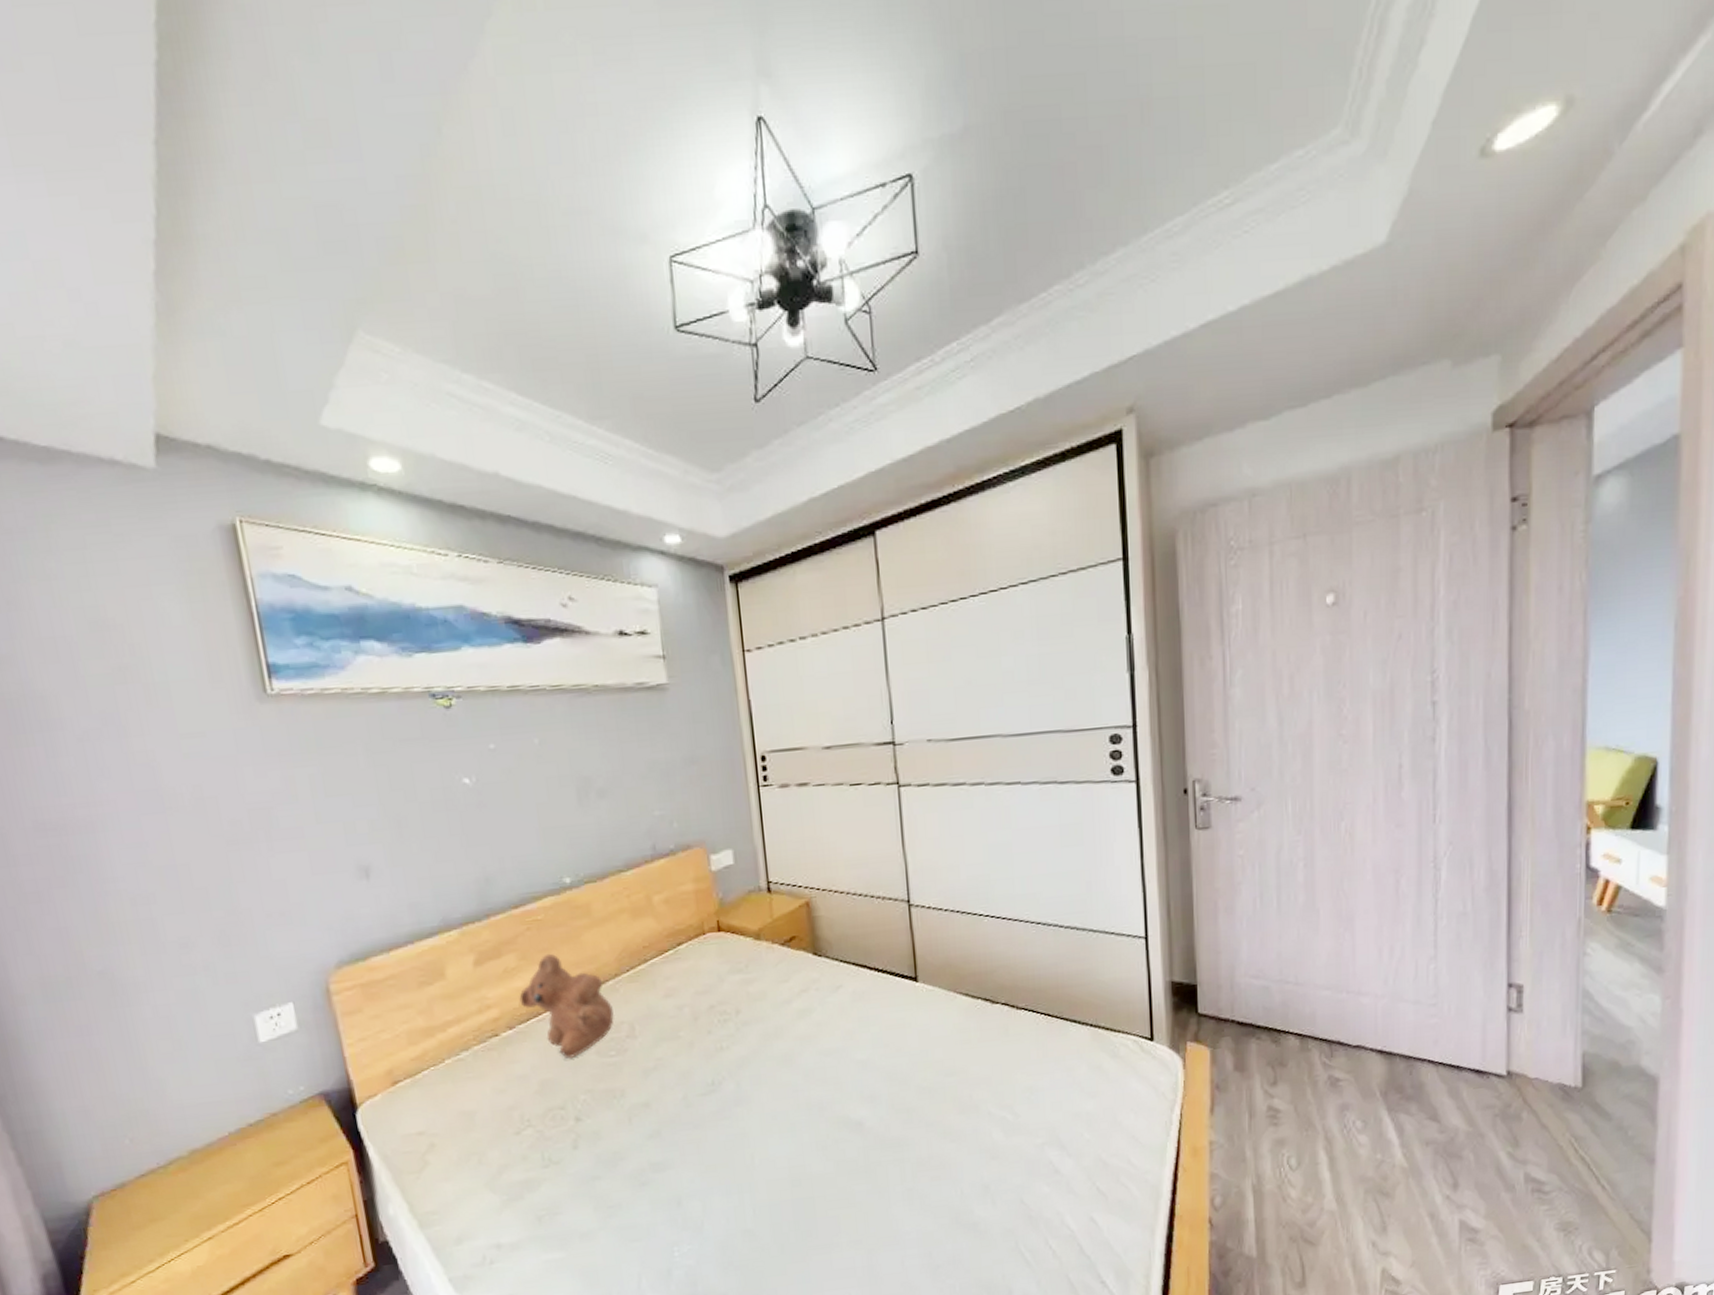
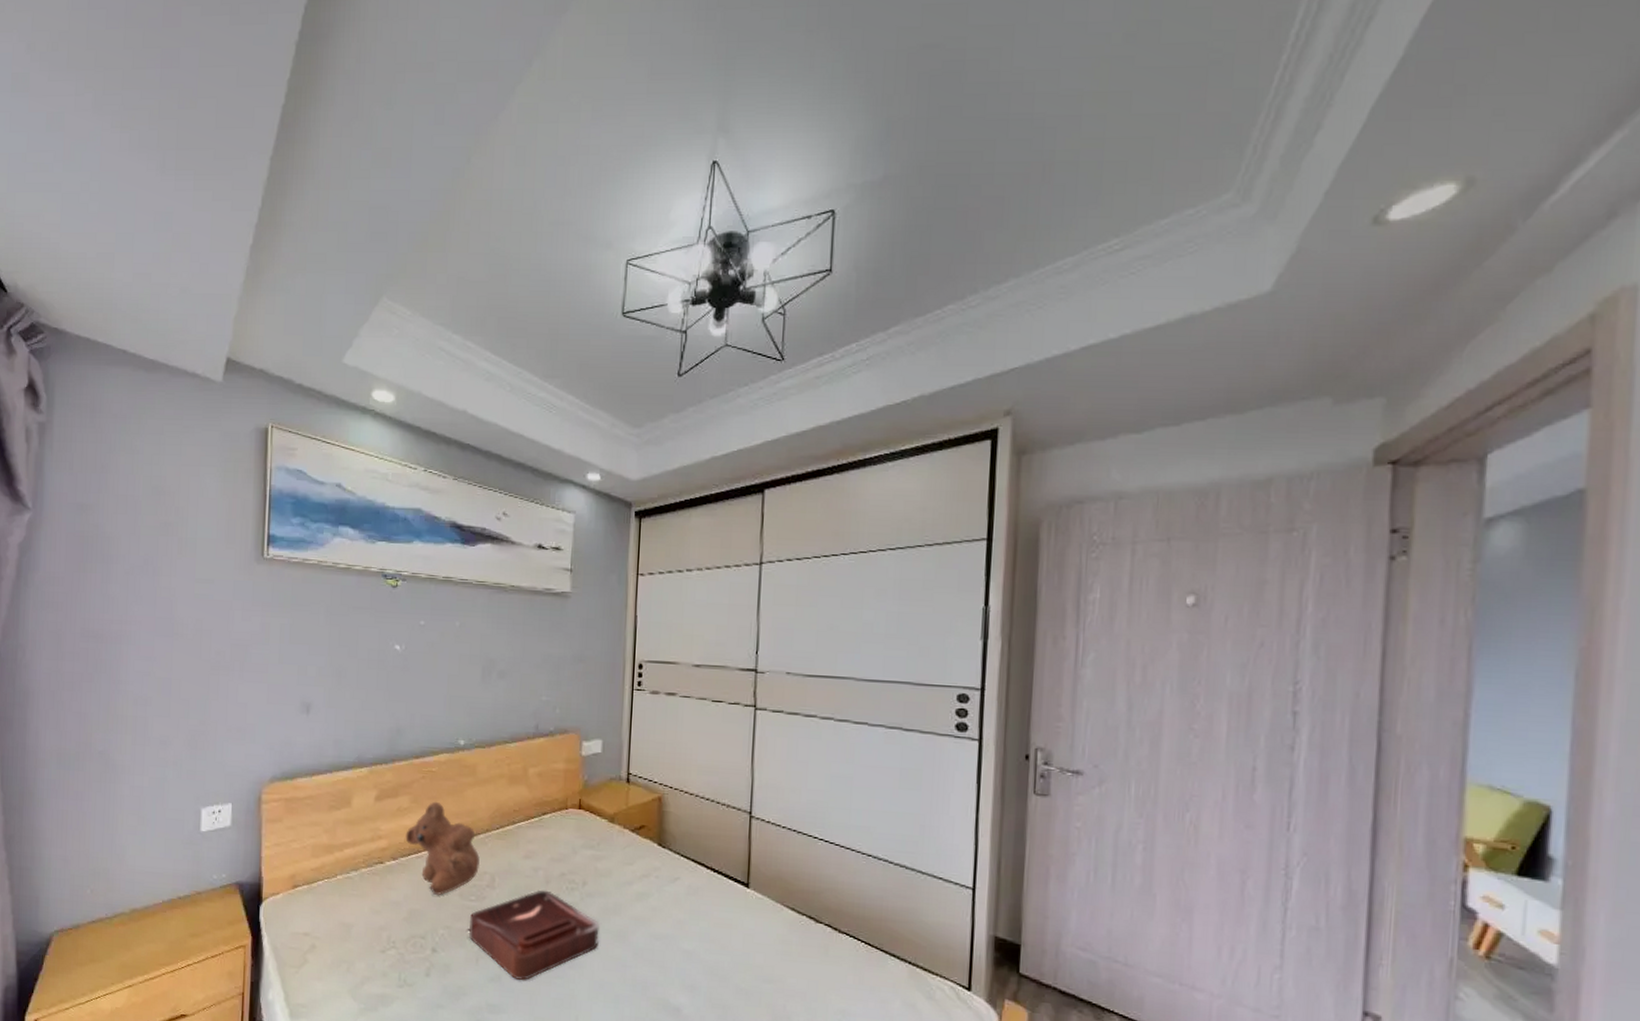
decorative tray: none [613,1028,764,1132] -> present [469,889,599,981]

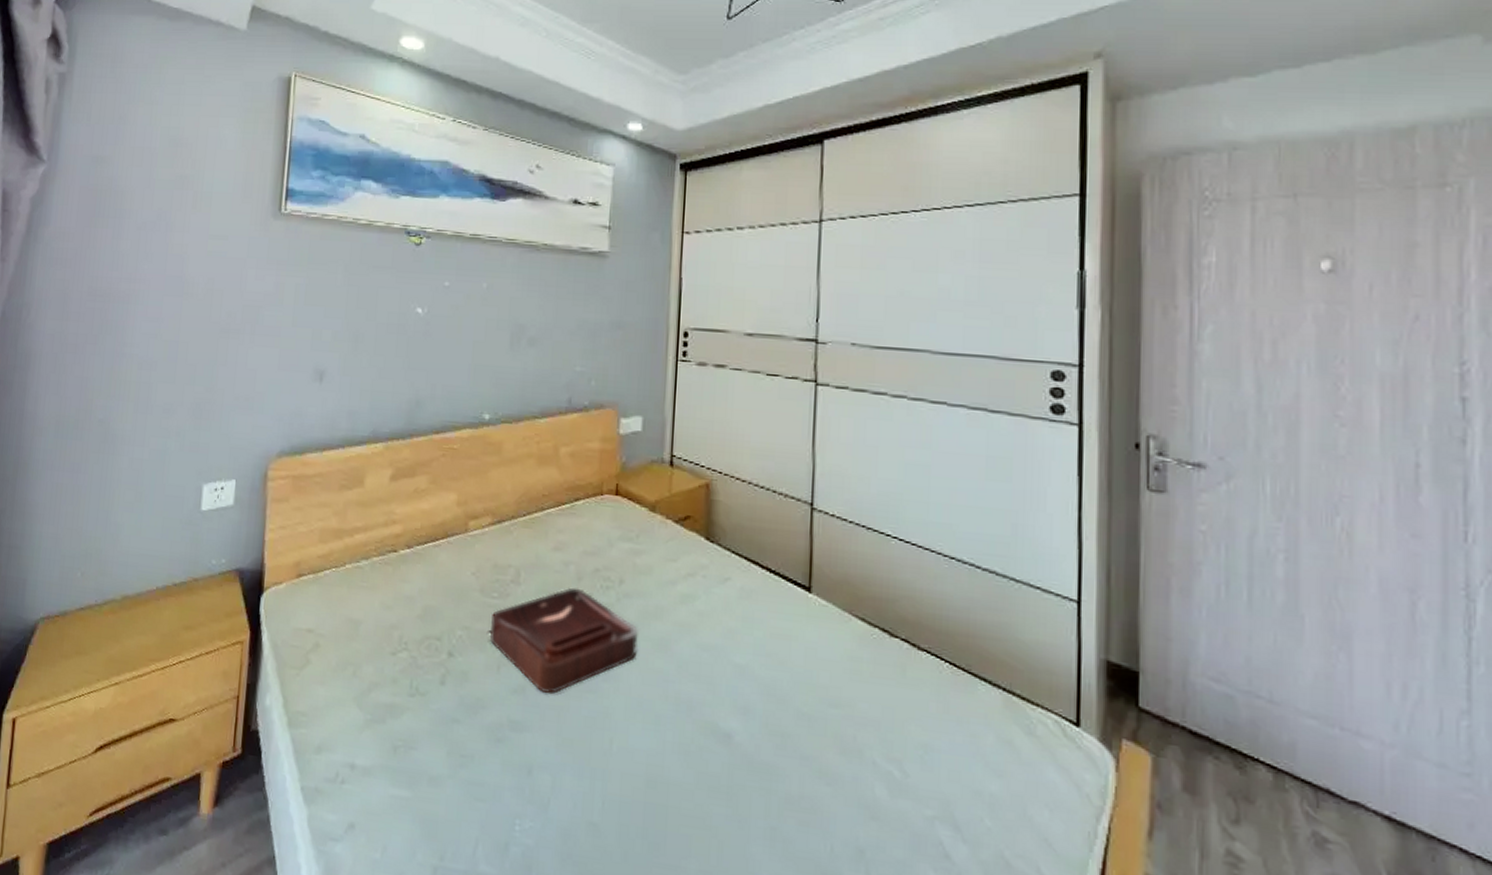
teddy bear: present [405,801,481,895] -> none [422,482,505,590]

